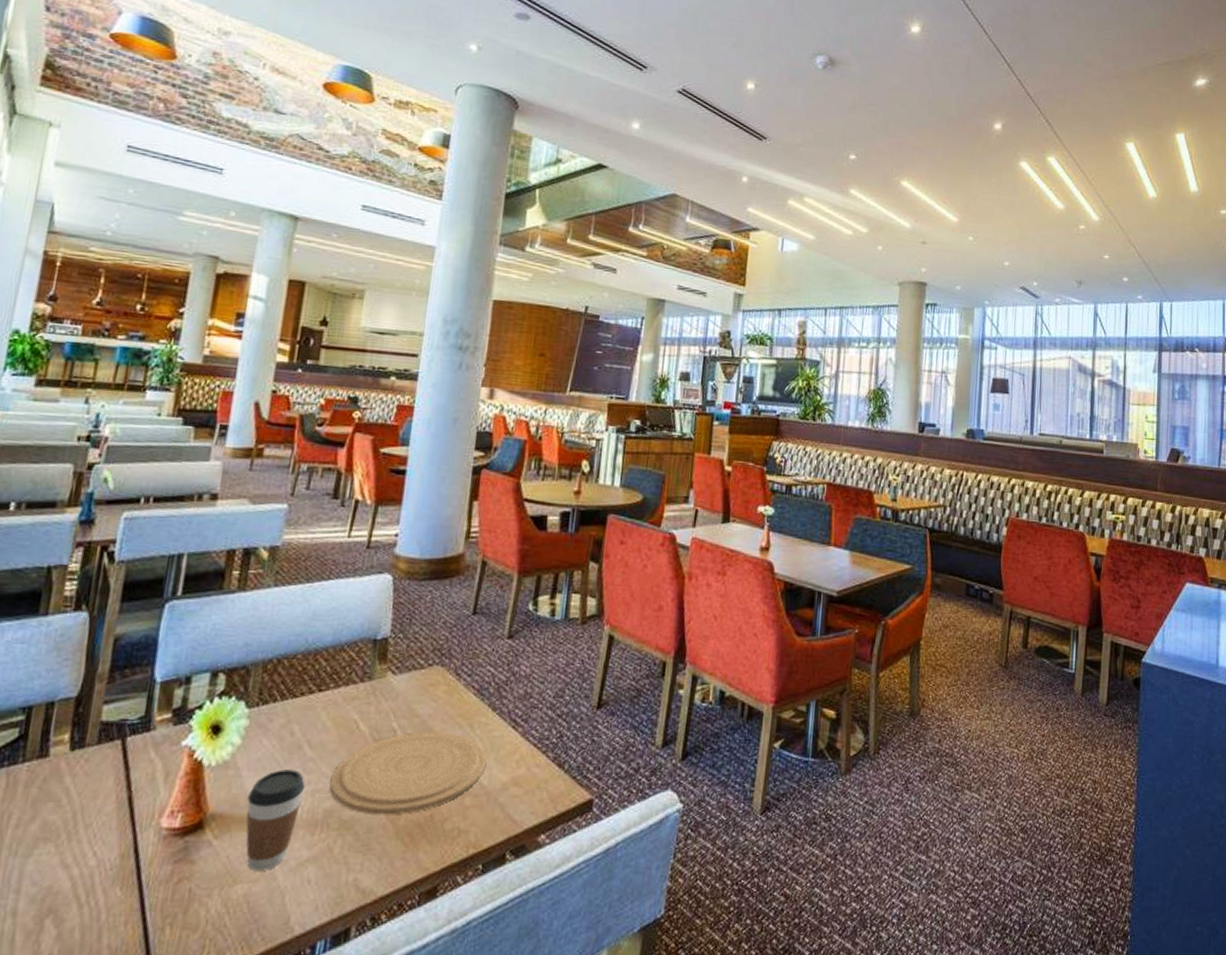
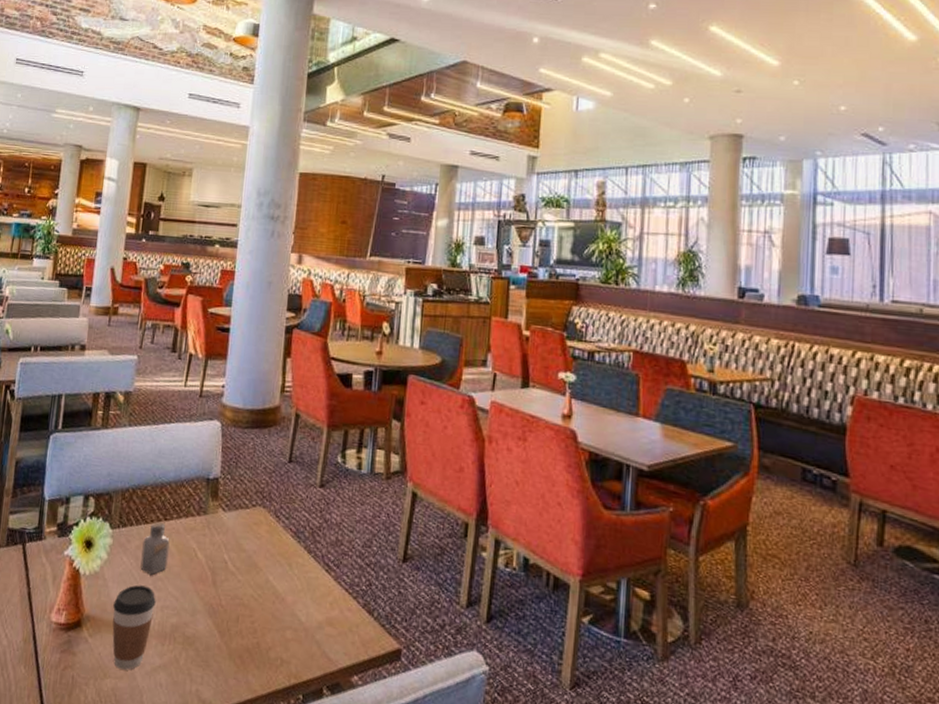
saltshaker: none [285,693,325,755] -> present [140,521,170,575]
plate: present [329,732,486,815] -> none [175,565,303,638]

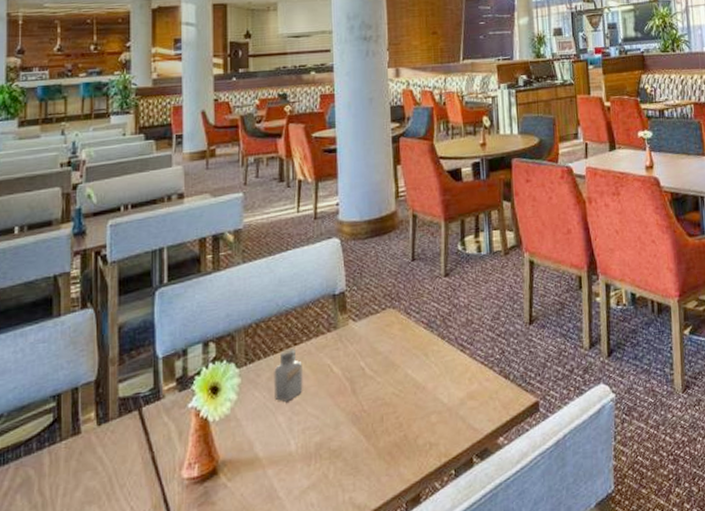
coffee cup: present [112,585,156,671] -> none [250,414,296,503]

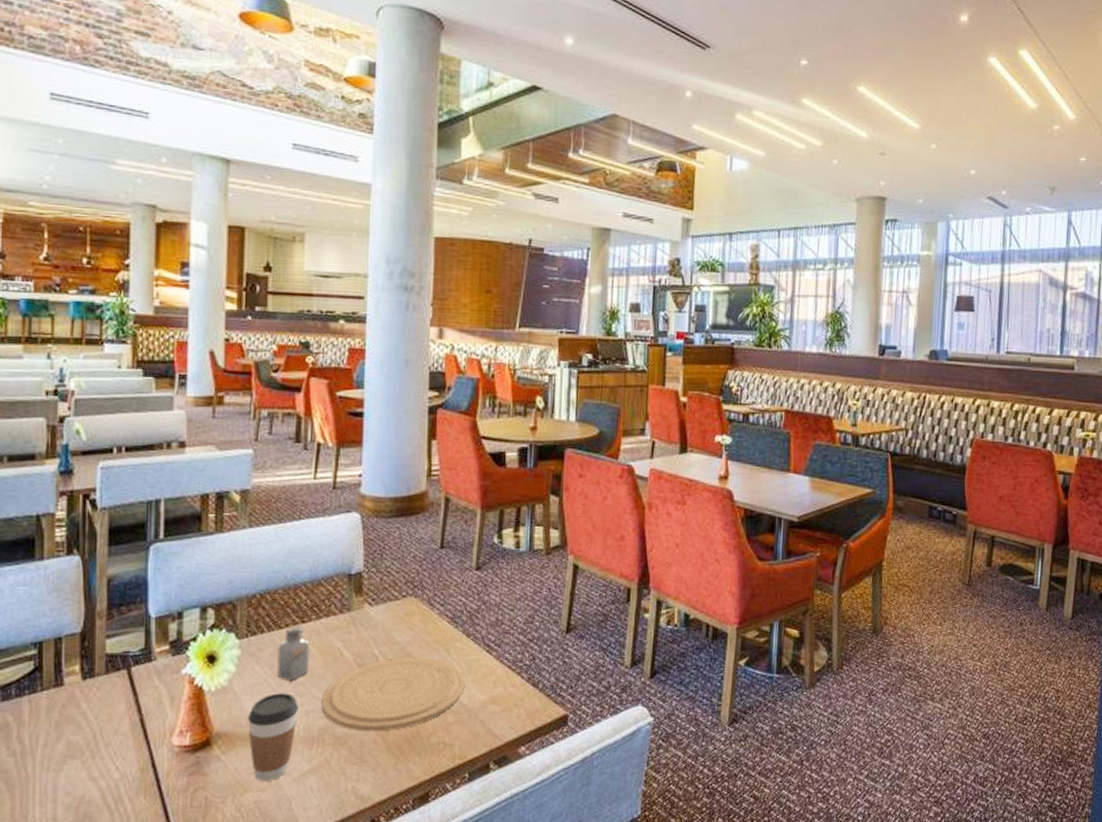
coffee cup: none [250,414,296,503] -> present [248,693,299,781]
plate: none [316,363,443,442] -> present [321,657,464,732]

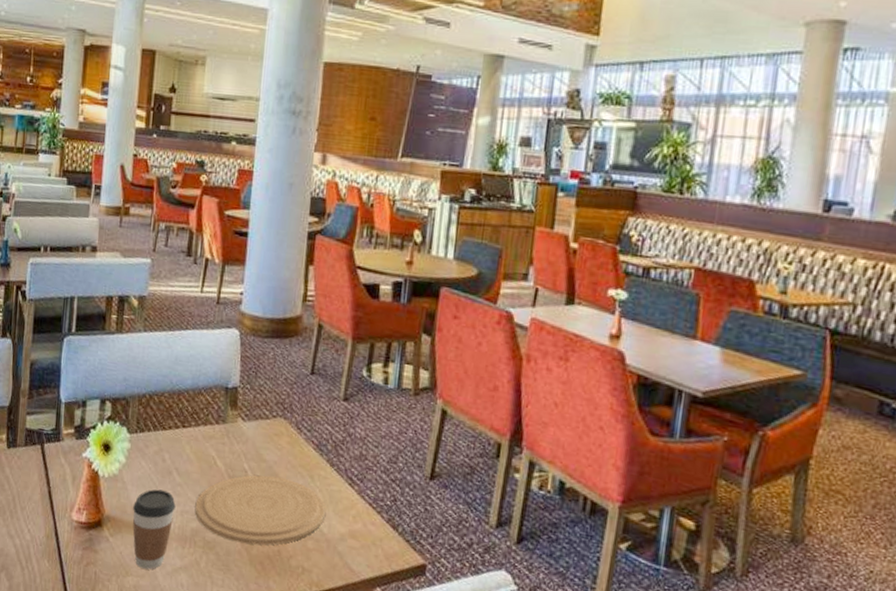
saltshaker: present [277,625,310,680] -> none [159,428,188,480]

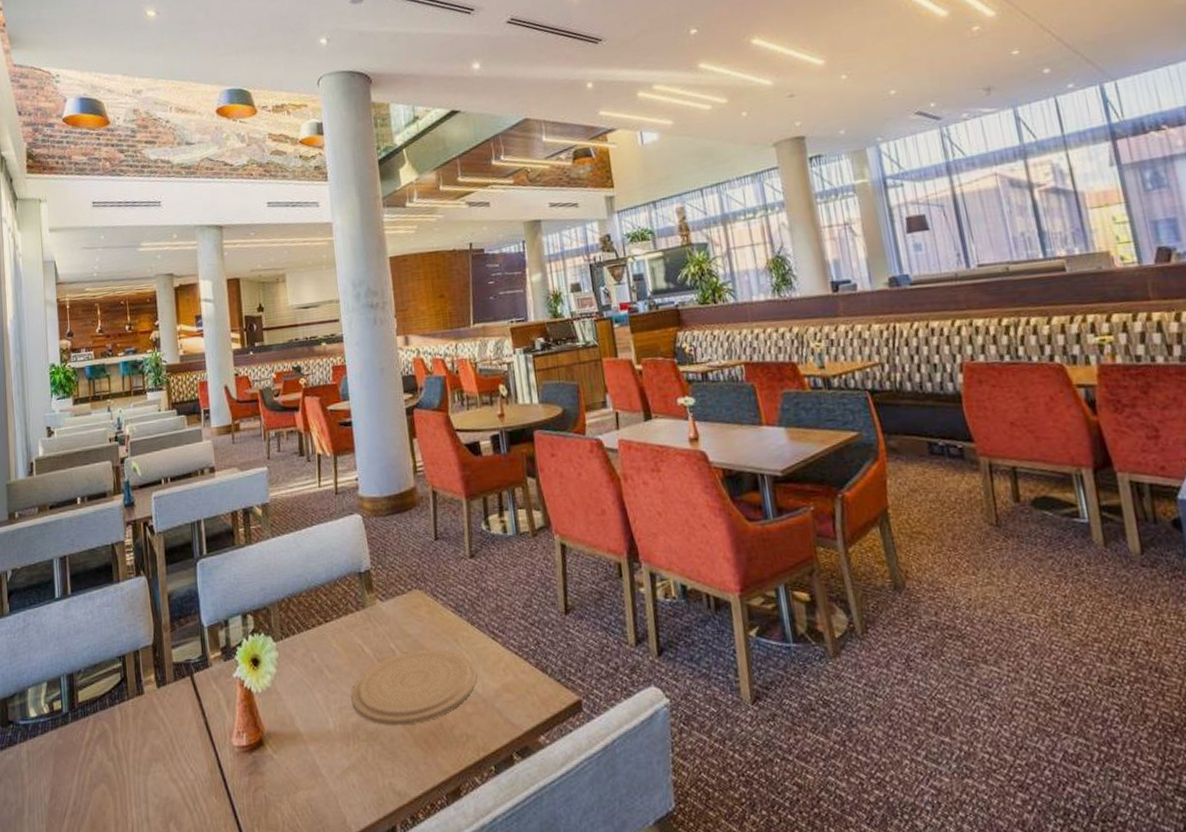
coffee cup: present [133,489,176,570] -> none [291,691,333,779]

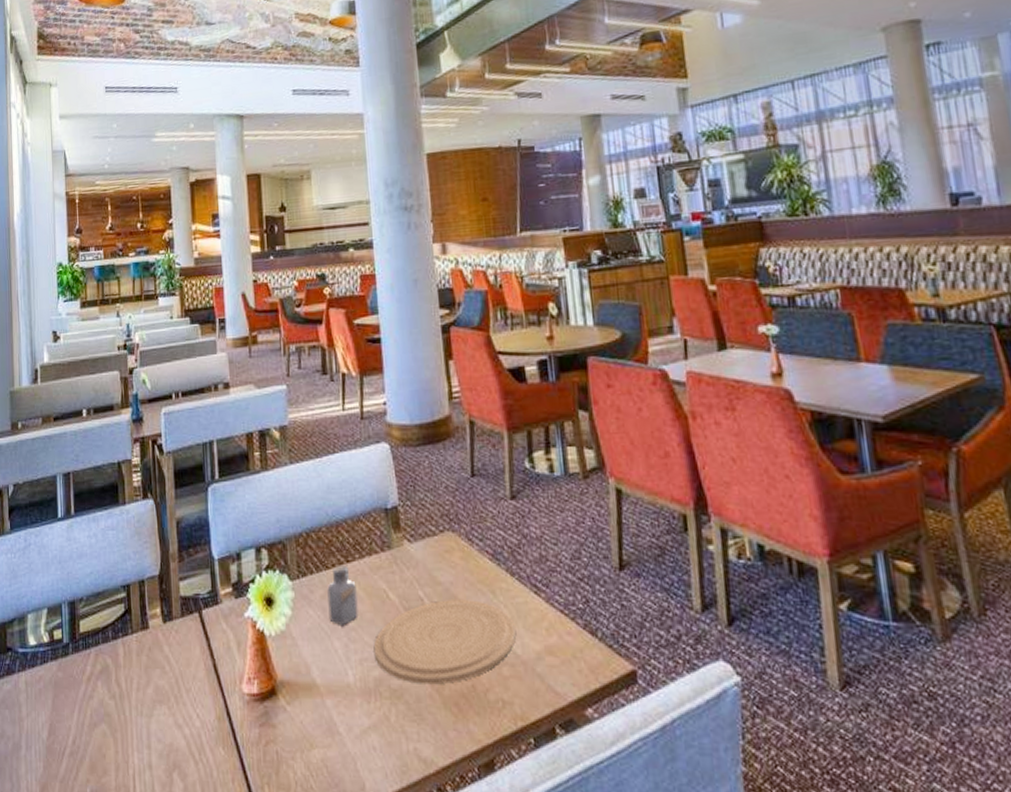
saltshaker: none [308,624,337,679] -> present [327,565,358,625]

